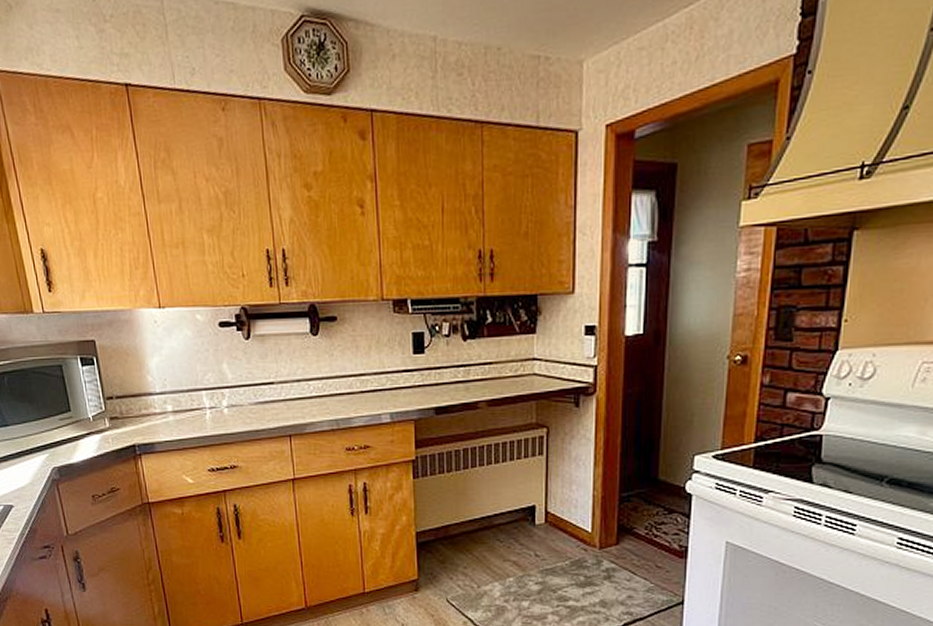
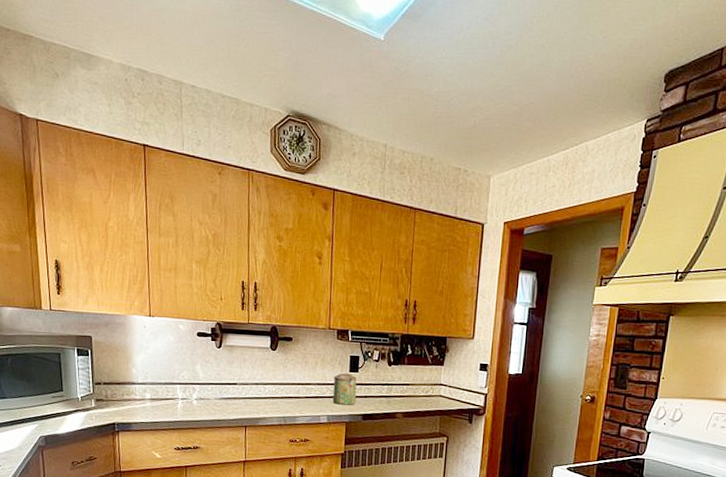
canister: none [394,356,424,398] -> present [332,373,357,406]

